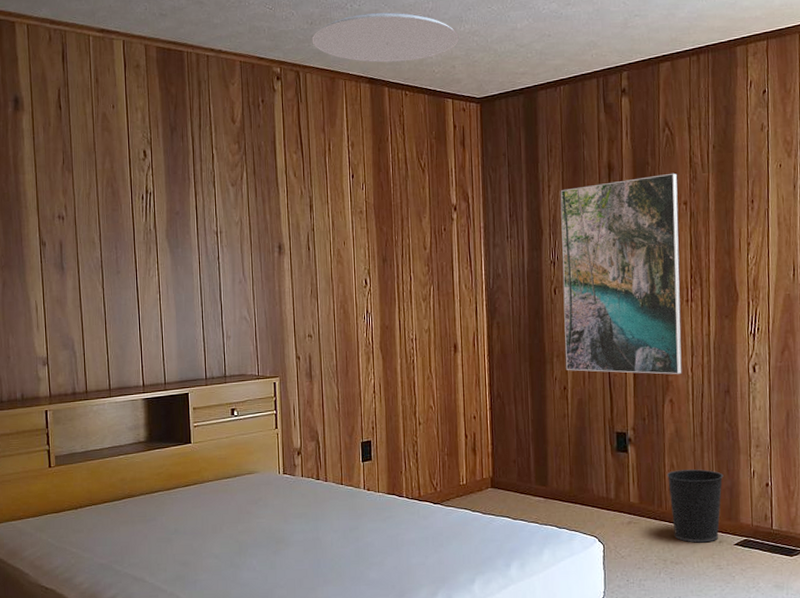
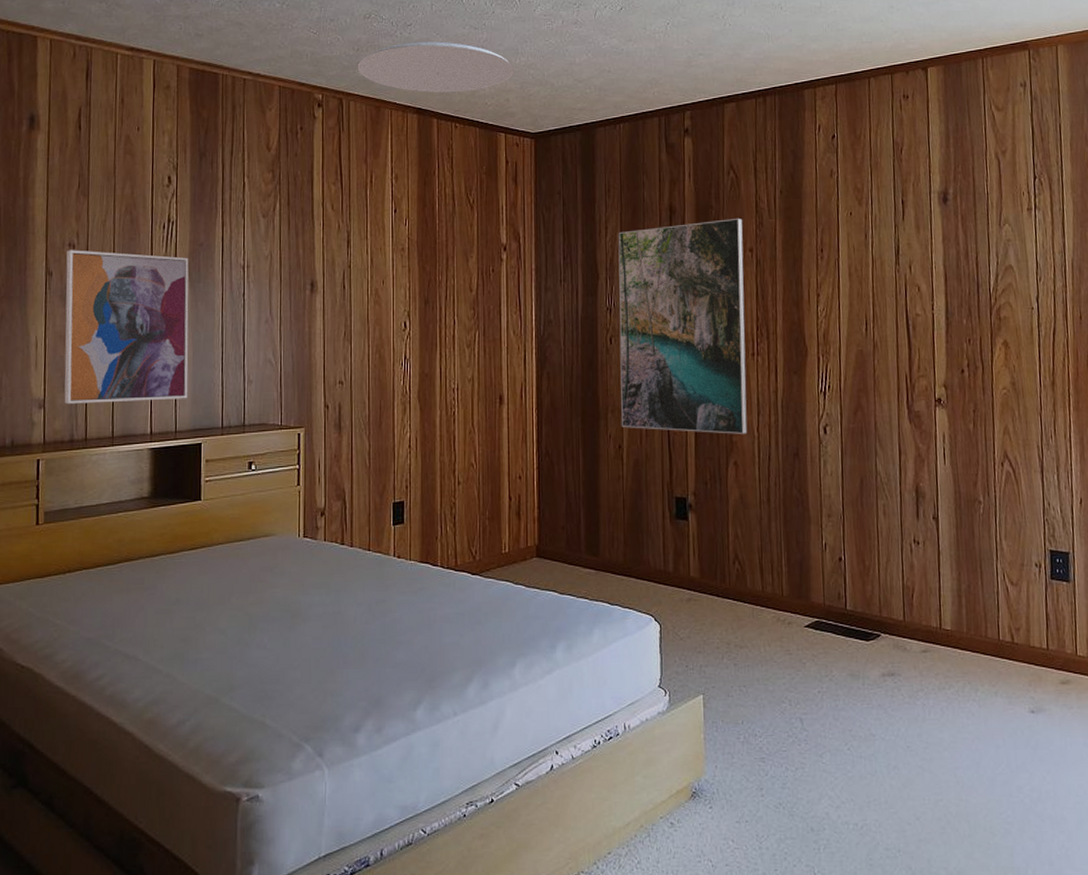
wall art: none [57,221,174,361] -> present [64,250,189,404]
wastebasket: present [666,469,724,543] -> none [730,540,793,624]

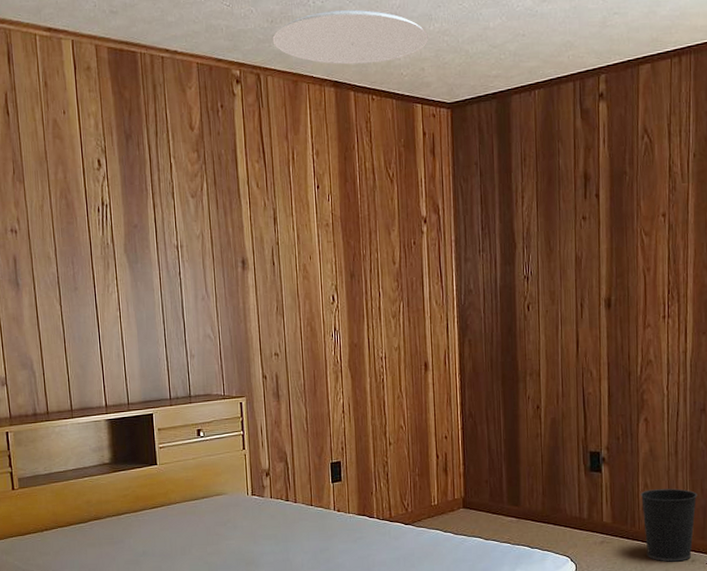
wall art: present [64,250,189,404] -> none [10,235,136,381]
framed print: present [618,218,748,434] -> none [534,183,658,393]
wastebasket: none [730,540,793,624] -> present [640,488,698,562]

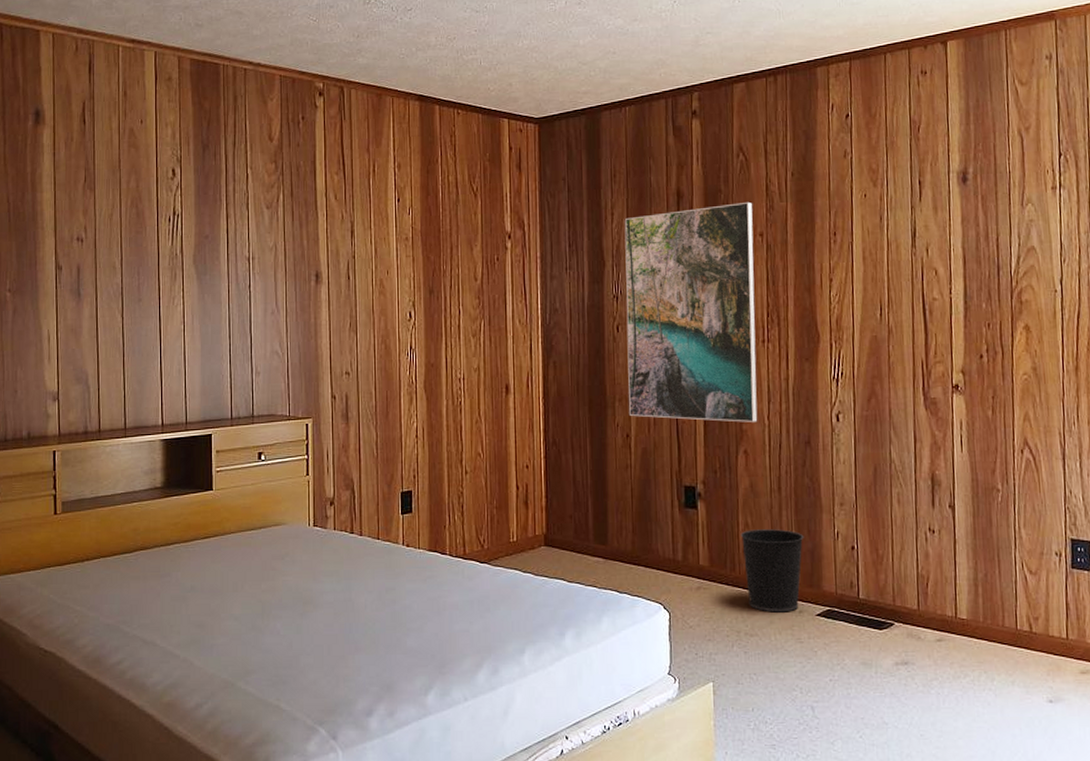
ceiling lamp: present [272,9,429,65] -> none [358,26,518,79]
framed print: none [534,183,658,393] -> present [624,201,758,422]

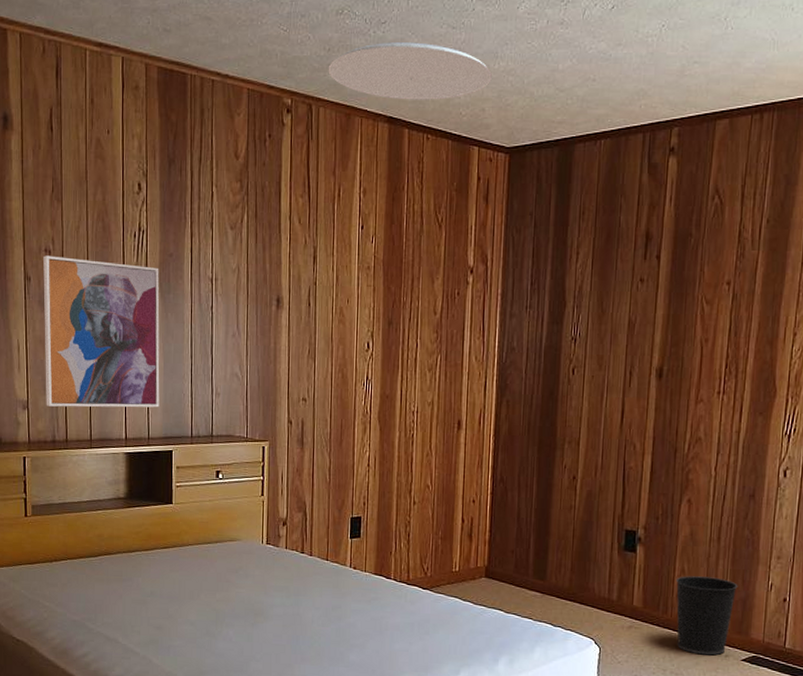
wall art: none [75,244,197,396] -> present [43,255,160,408]
ceiling lamp: none [358,26,518,79] -> present [328,42,493,100]
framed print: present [624,201,758,422] -> none [577,247,722,472]

